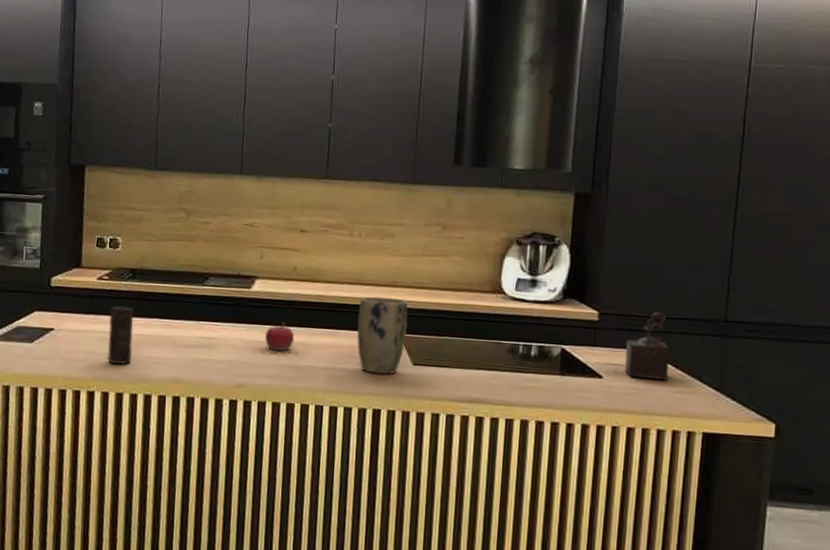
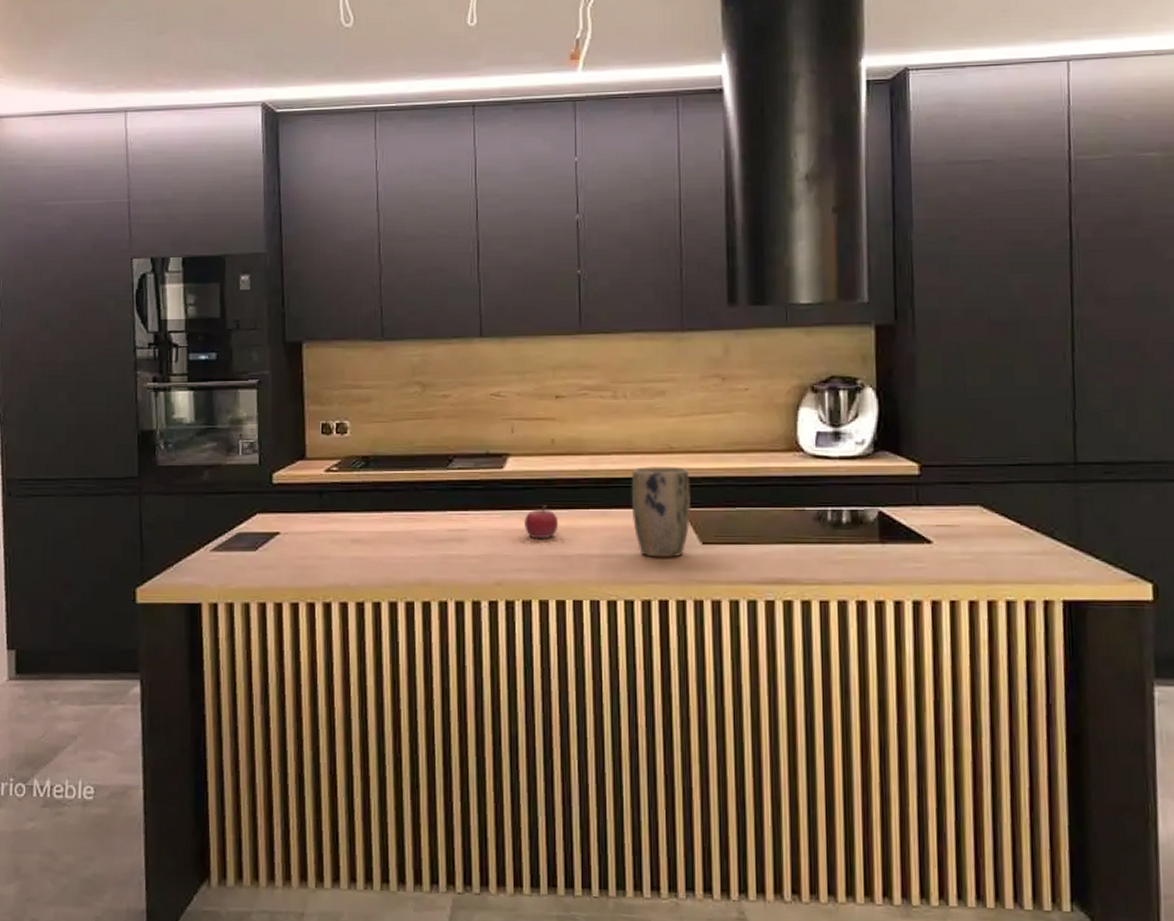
candle: present [107,305,135,364] -> none [342,500,372,568]
pepper mill: present [624,312,671,380] -> none [956,459,1013,541]

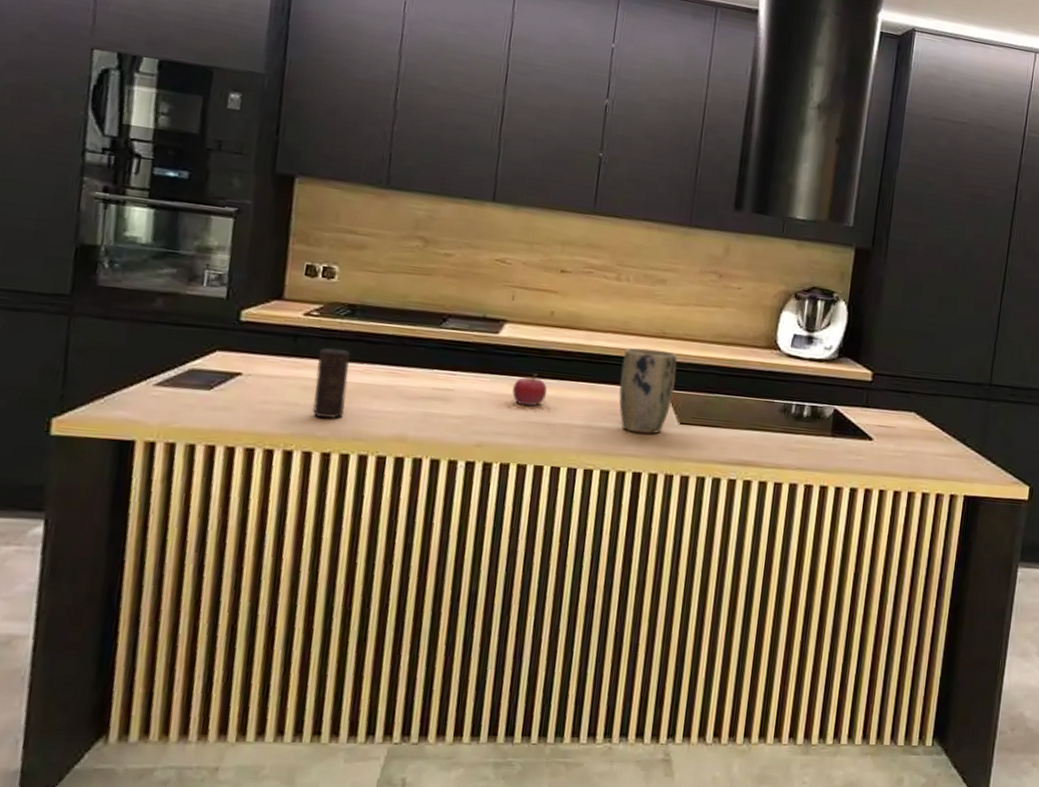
candle: none [342,500,372,568] -> present [312,348,352,418]

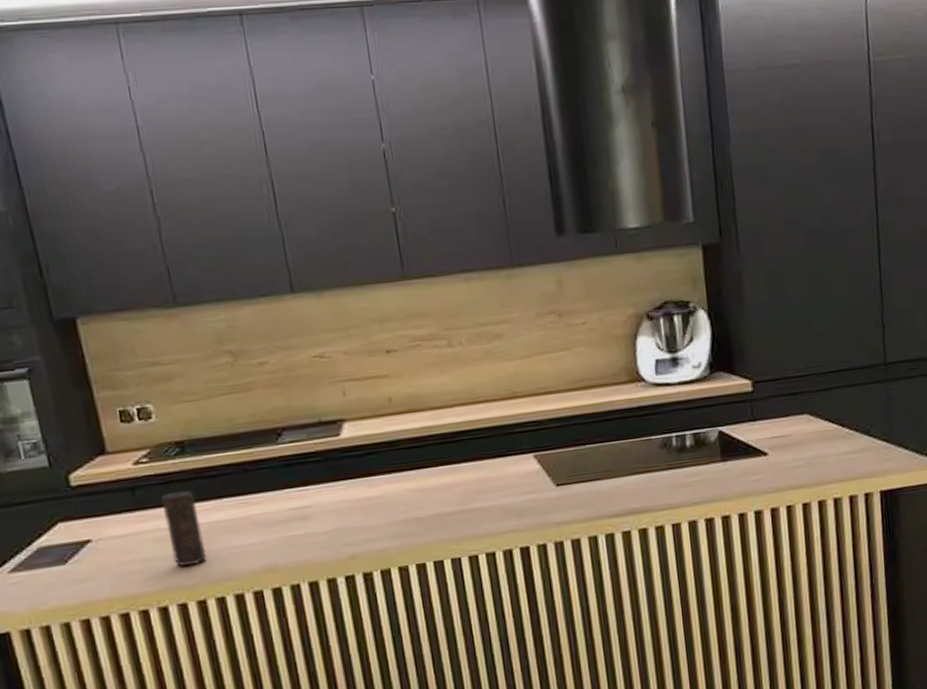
fruit: present [512,373,548,406] -> none [371,468,409,505]
plant pot: present [619,348,677,434] -> none [477,411,542,507]

